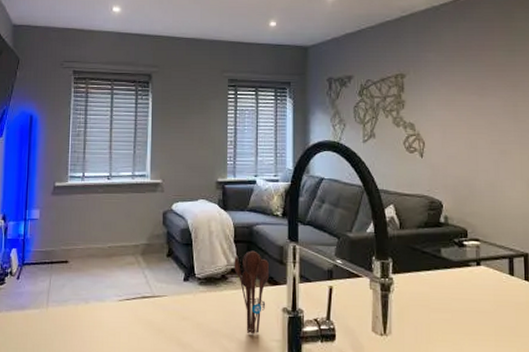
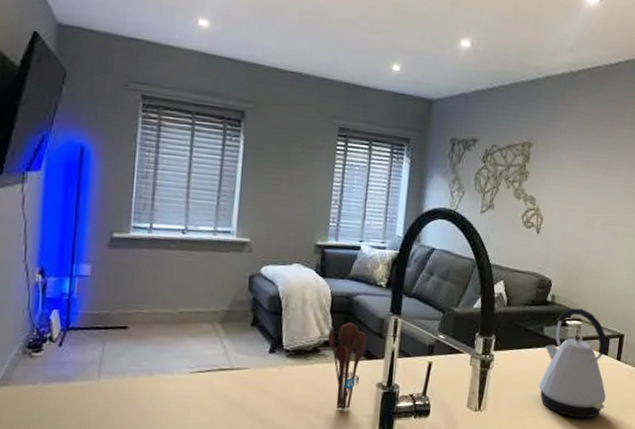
kettle: none [443,228,520,343] -> present [538,308,608,418]

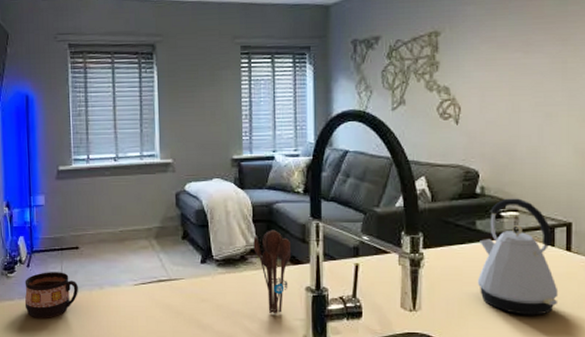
cup: none [50,353,122,407] -> present [24,272,78,318]

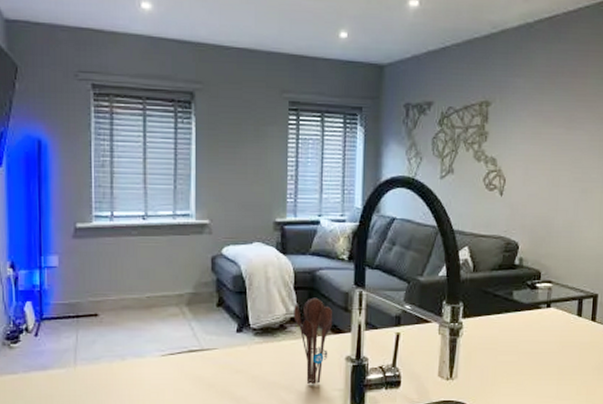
cup: present [24,272,78,318] -> none [31,342,96,393]
kettle: present [477,198,559,315] -> none [510,270,582,382]

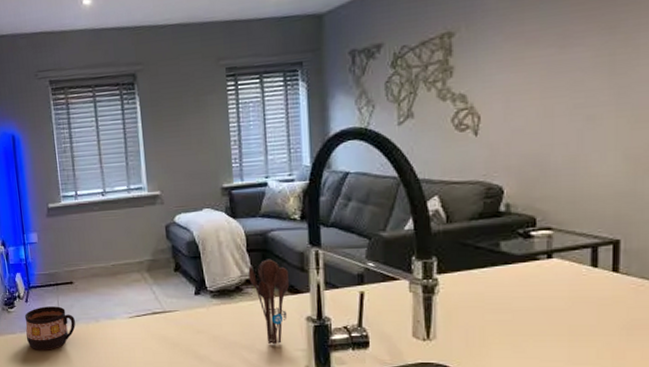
cup: none [31,342,96,393] -> present [24,306,76,350]

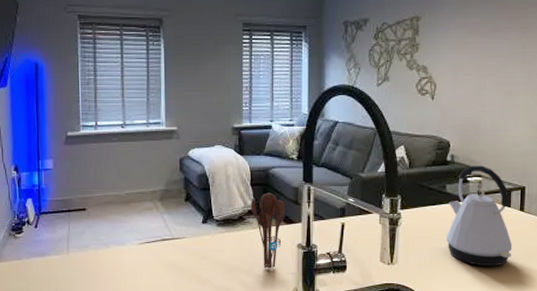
cup: present [24,306,76,350] -> none [32,232,85,276]
kettle: none [502,215,602,344] -> present [445,165,513,267]

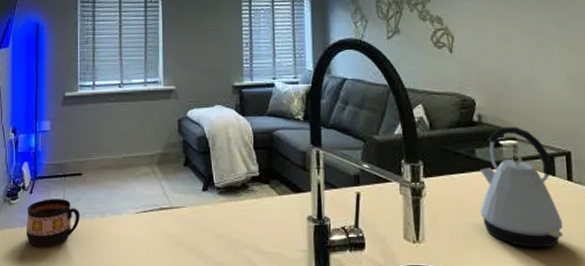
cup: none [32,232,85,276] -> present [26,199,80,247]
utensil holder: present [251,192,285,269] -> none [254,157,293,245]

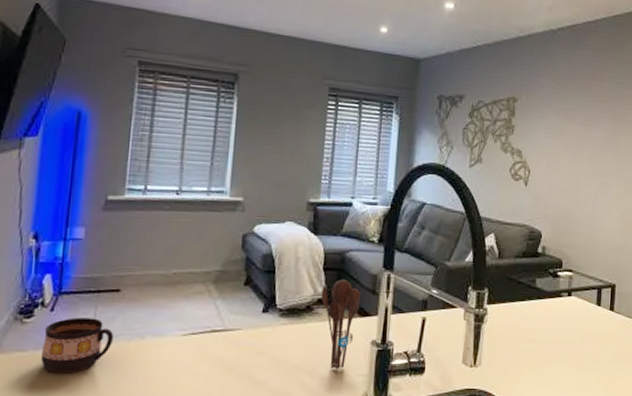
utensil holder: none [254,157,293,245] -> present [321,279,360,370]
kettle: present [479,126,564,248] -> none [533,259,602,372]

